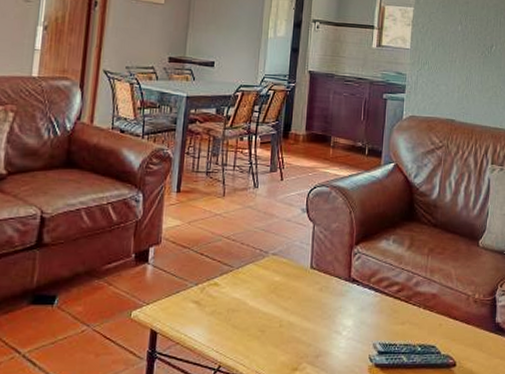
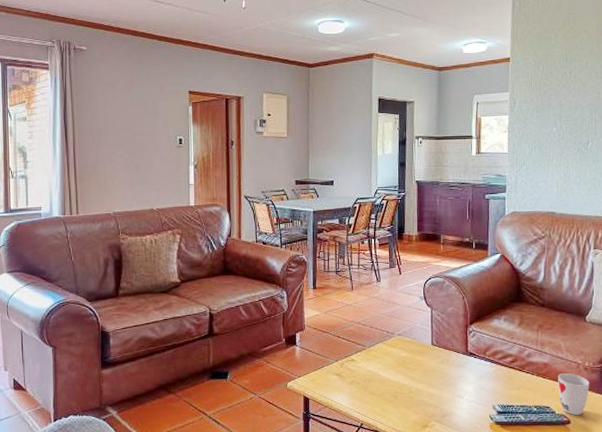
cup: none [445,306,479,356] -> present [558,373,590,415]

